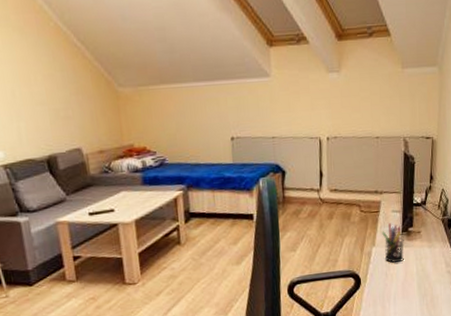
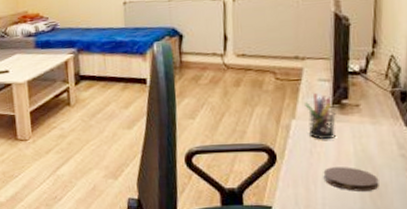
coaster: none [395,284,433,305] -> present [323,167,379,191]

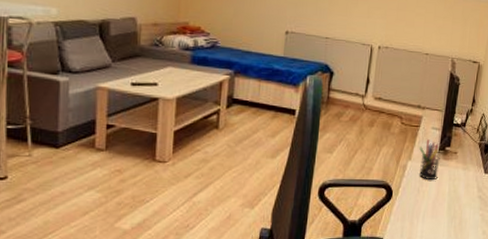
coaster: present [323,167,379,191] -> none [424,204,462,226]

